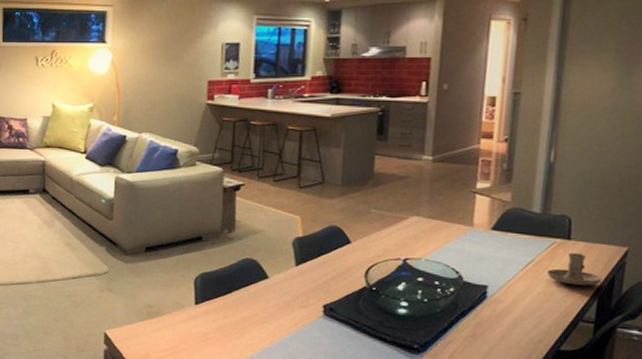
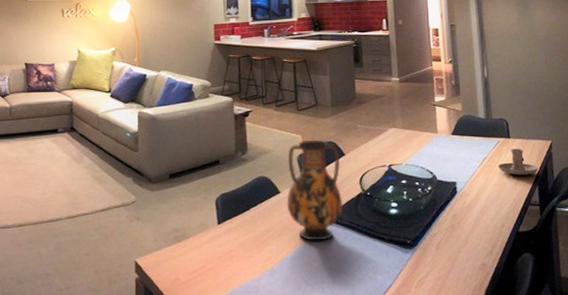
vase: none [274,222,344,334] -> present [286,139,343,241]

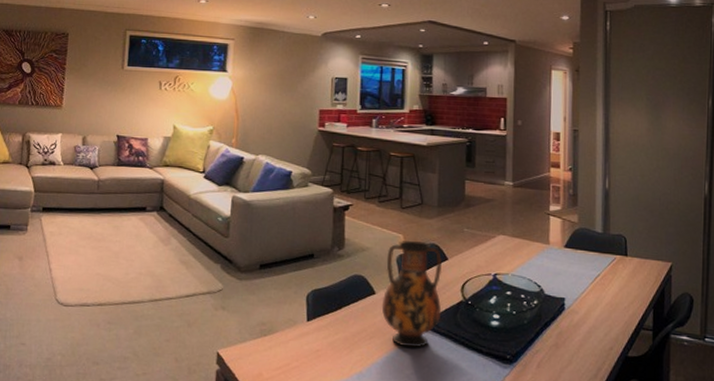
candle holder: present [497,149,539,176] -> none [611,268,655,297]

